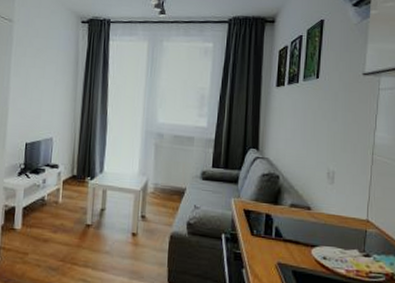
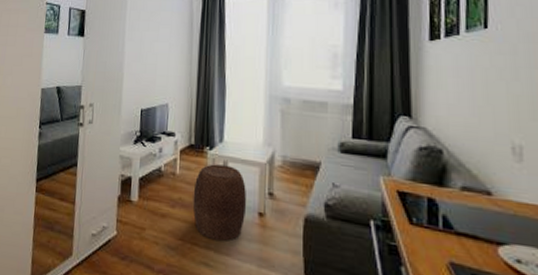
stool: none [73,192,122,259] -> present [192,164,247,241]

